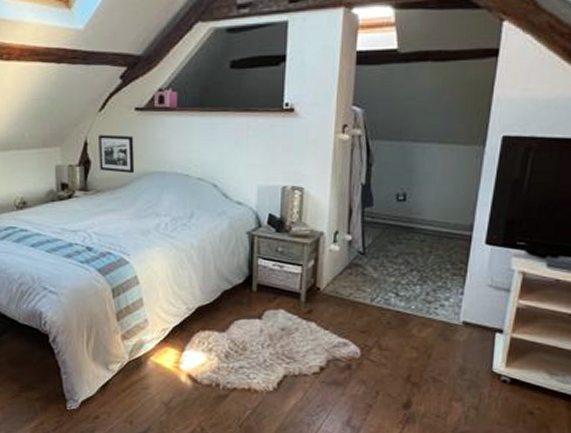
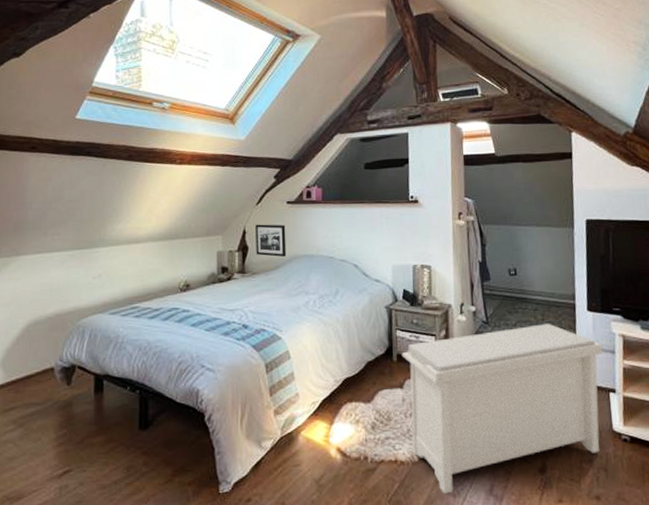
bench: none [262,257,497,422] -> present [402,324,603,494]

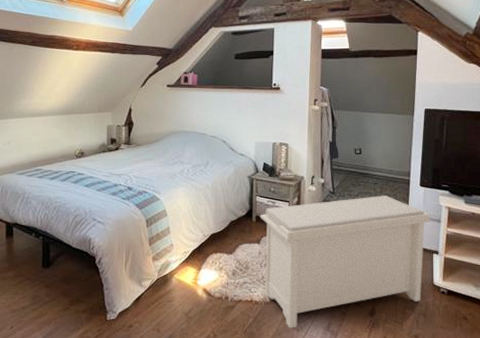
picture frame: present [255,224,287,258] -> none [140,104,166,133]

